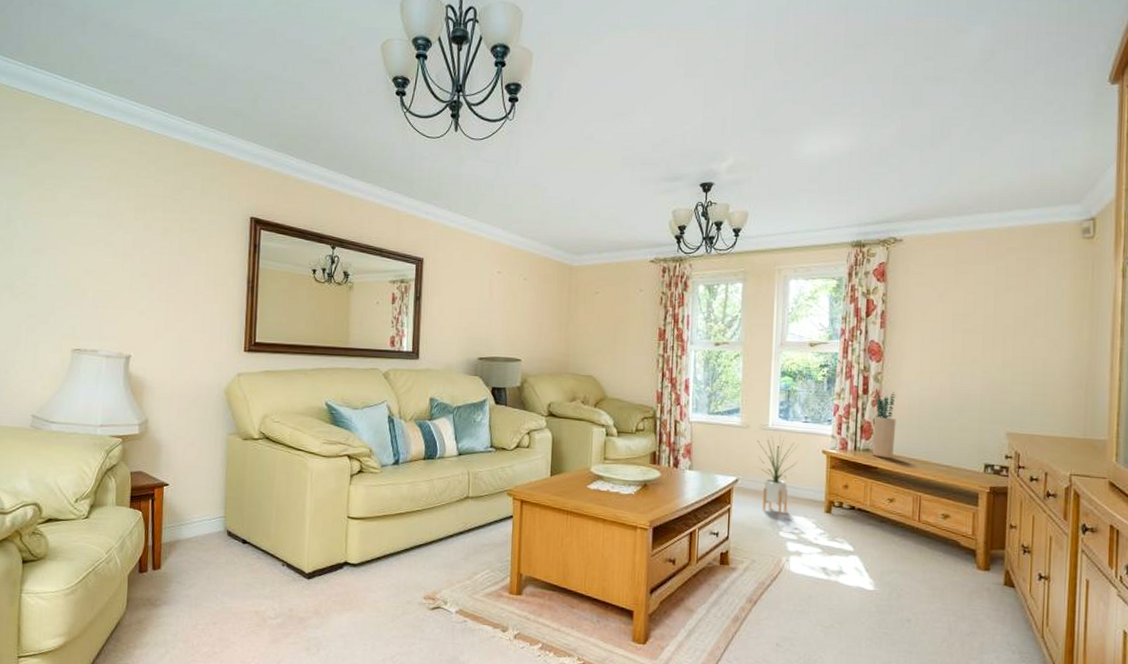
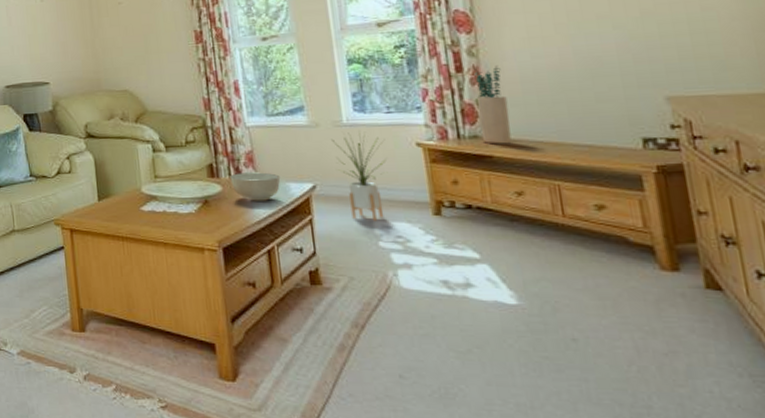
bowl: none [669,462,711,489] -> present [230,172,281,201]

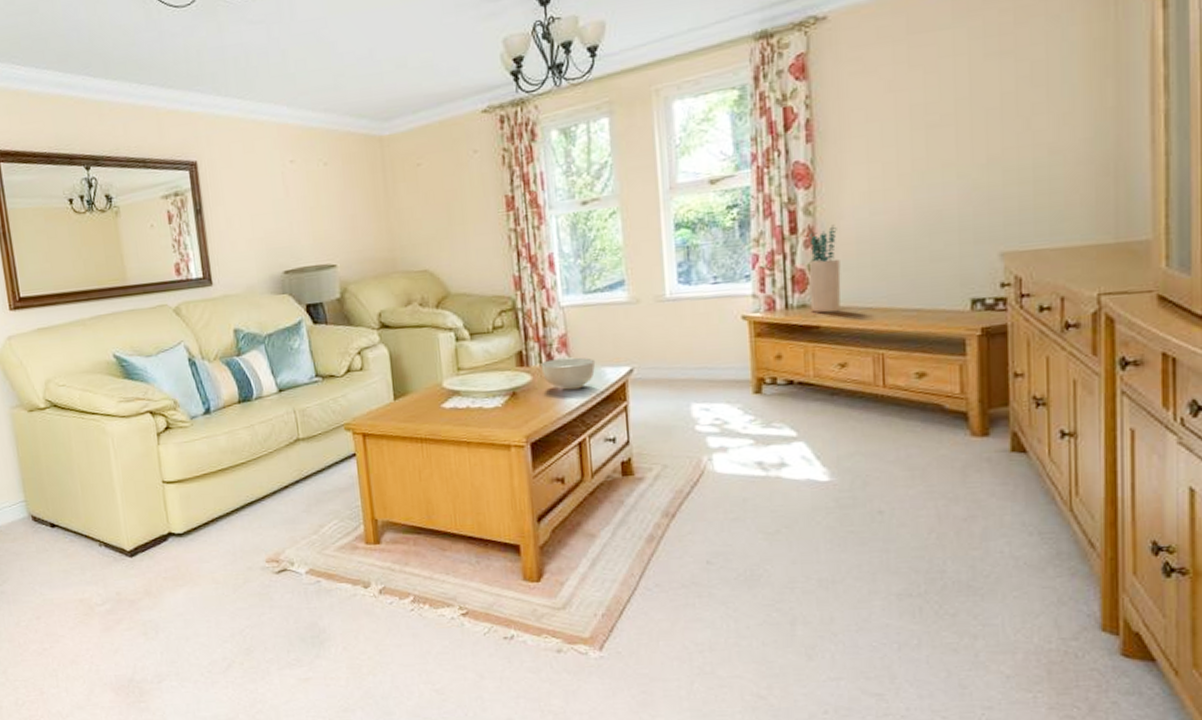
house plant: present [331,132,387,221] -> none [652,306,710,404]

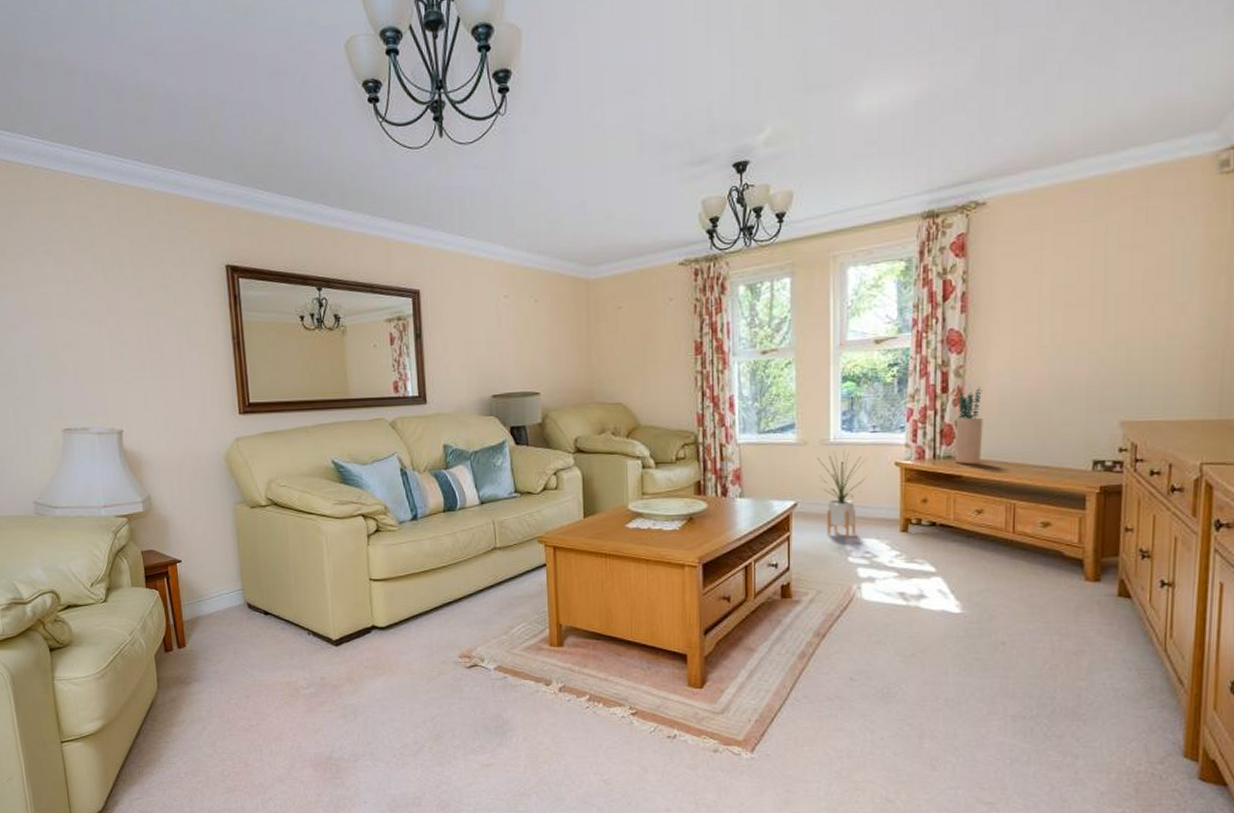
bowl: present [541,357,596,391] -> none [716,490,765,519]
house plant: none [652,306,710,404] -> present [817,450,867,538]

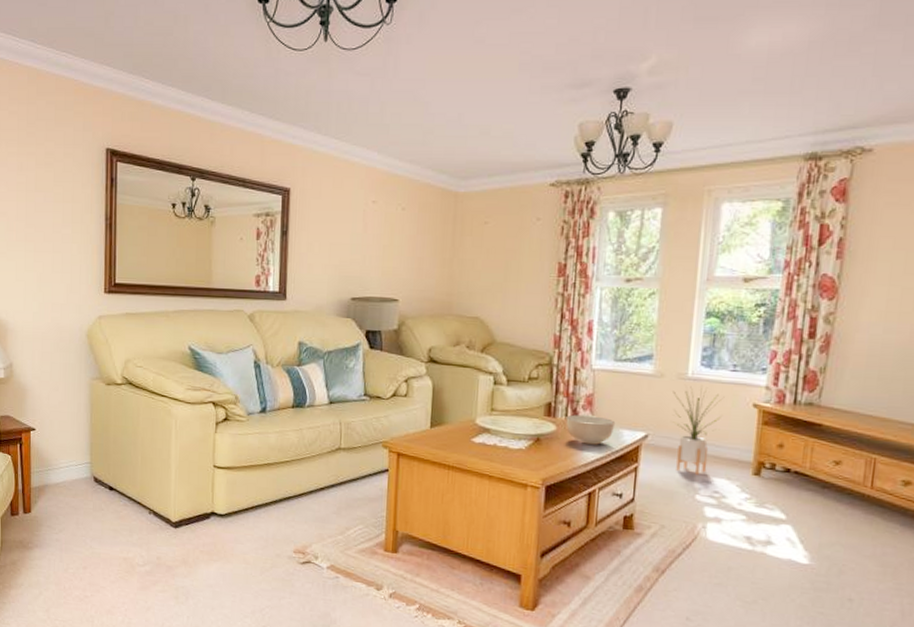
bowl: none [716,490,765,519] -> present [566,414,616,445]
vase: present [955,387,983,465] -> none [816,335,852,414]

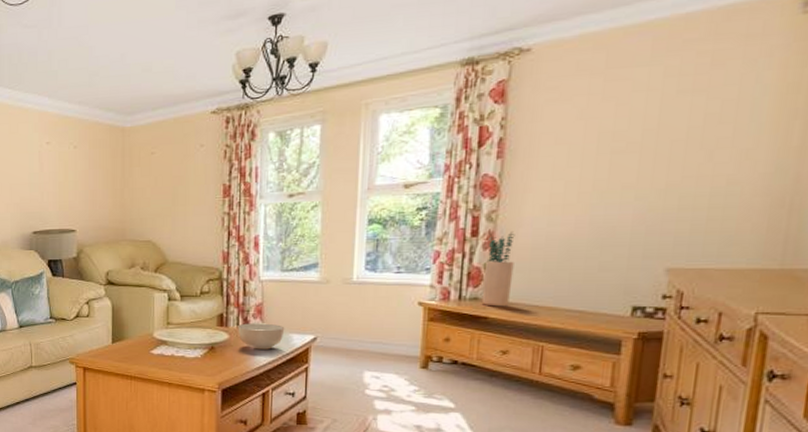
house plant: present [673,386,725,475] -> none [339,290,390,372]
vase: none [816,335,852,414] -> present [481,231,515,307]

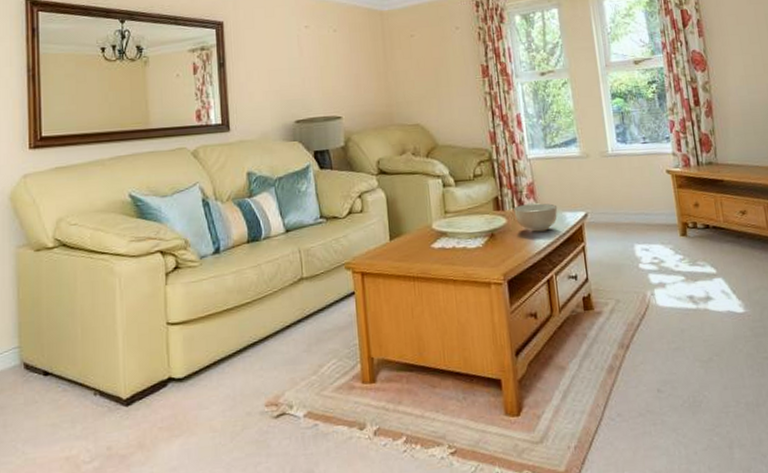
vase: present [481,231,515,307] -> none [707,100,737,170]

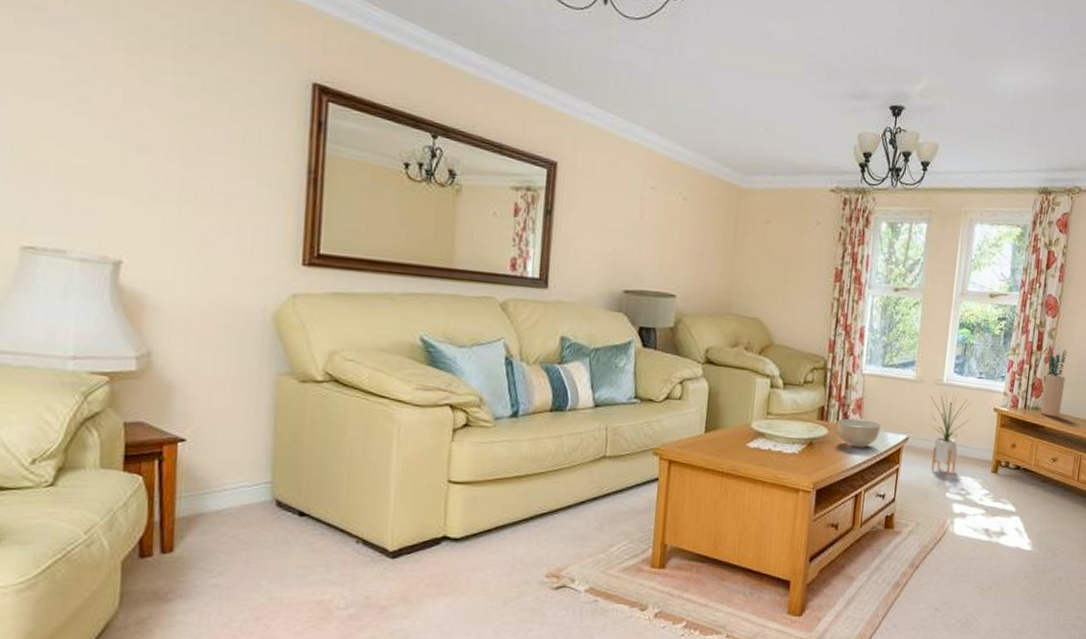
house plant: none [599,161,644,245] -> present [930,391,972,474]
vase: none [707,100,737,170] -> present [1040,349,1068,418]

